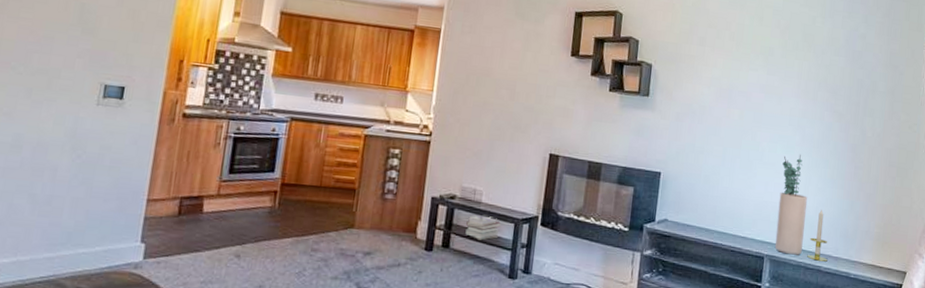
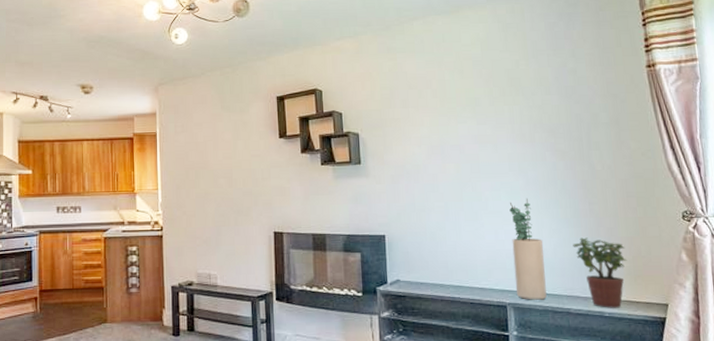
books: present [465,214,501,241] -> none [207,296,239,321]
candle: present [807,209,828,262] -> none [553,250,576,303]
potted plant: none [833,199,879,271] -> present [573,237,628,308]

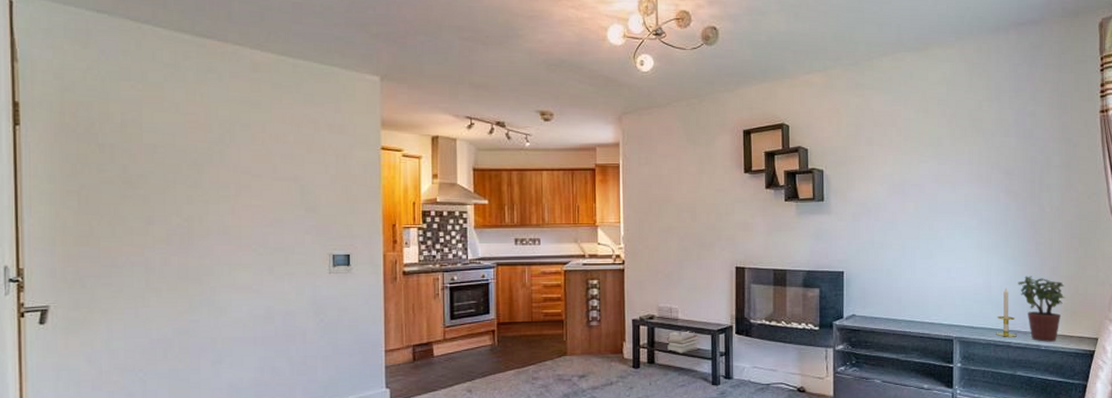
books: none [207,296,239,321] -> present [667,330,698,354]
vase: present [509,198,547,300] -> none [962,237,991,334]
candle: none [553,250,576,303] -> present [996,288,1017,337]

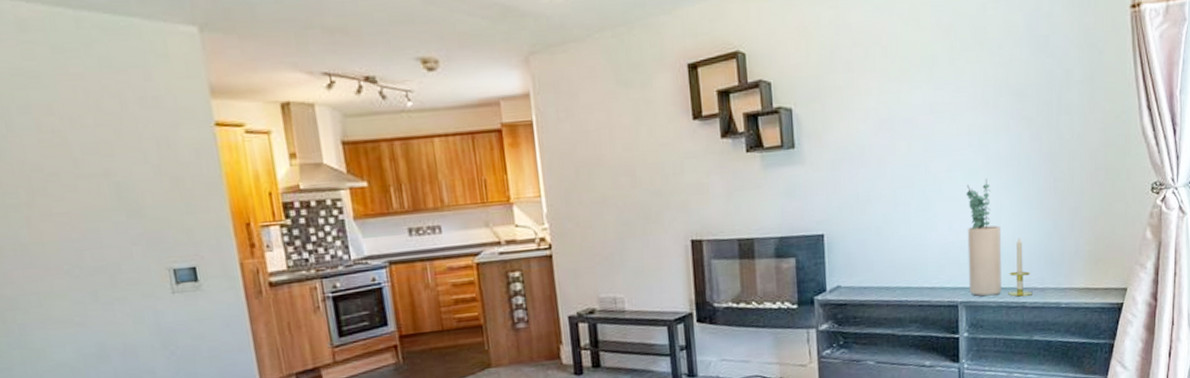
books: present [667,330,698,354] -> none [613,323,653,353]
vase: none [962,237,991,334] -> present [966,178,1002,297]
potted plant: present [1018,276,1066,342] -> none [1033,220,1090,299]

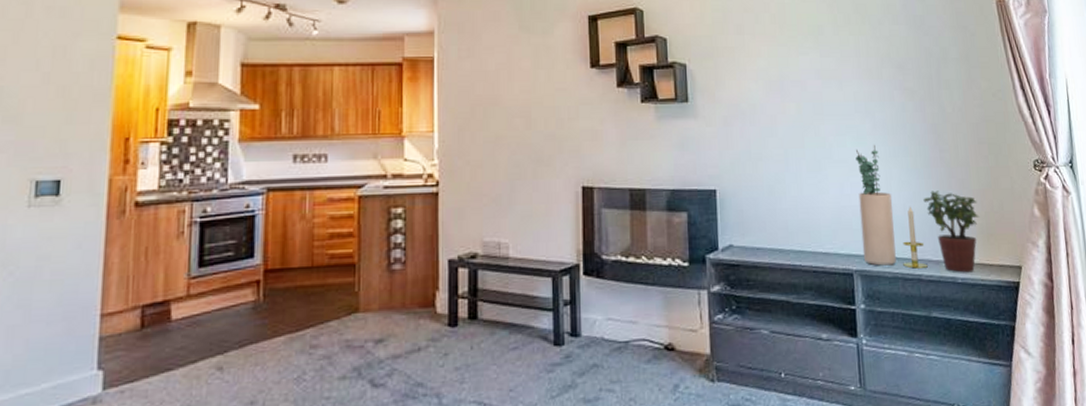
potted plant: none [1033,220,1090,299] -> present [923,190,980,273]

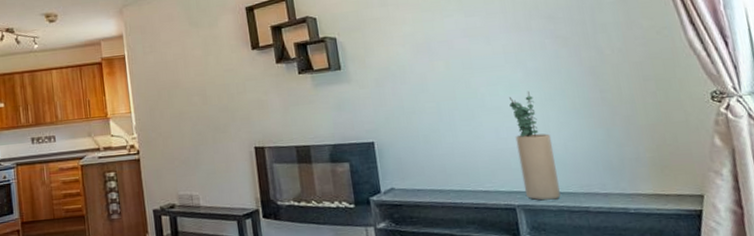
candle: present [903,206,928,269] -> none [566,144,596,202]
potted plant: present [923,190,980,273] -> none [585,128,651,204]

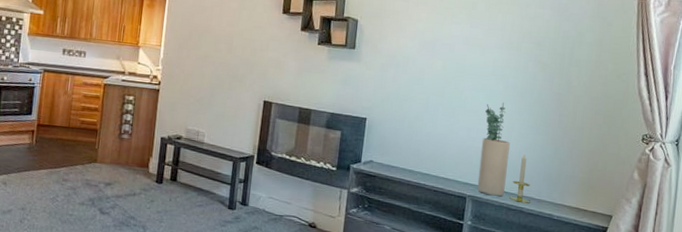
candle: none [566,144,596,202] -> present [509,154,531,203]

